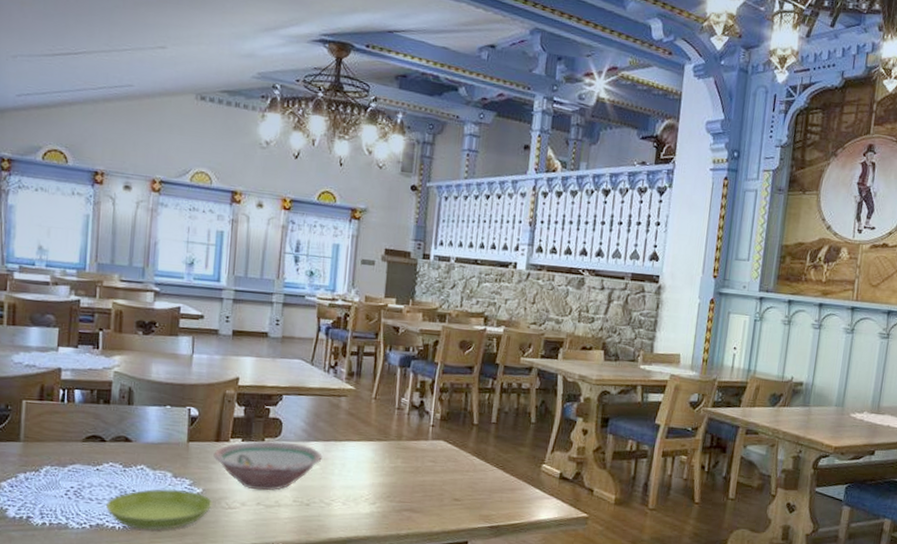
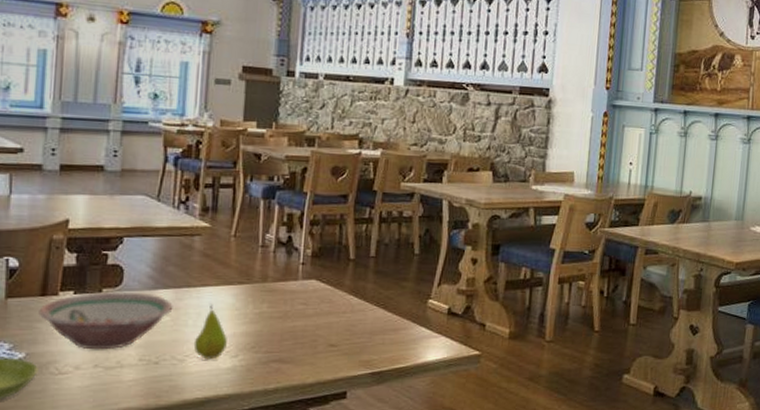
fruit: none [338,456,367,505] -> present [193,303,227,360]

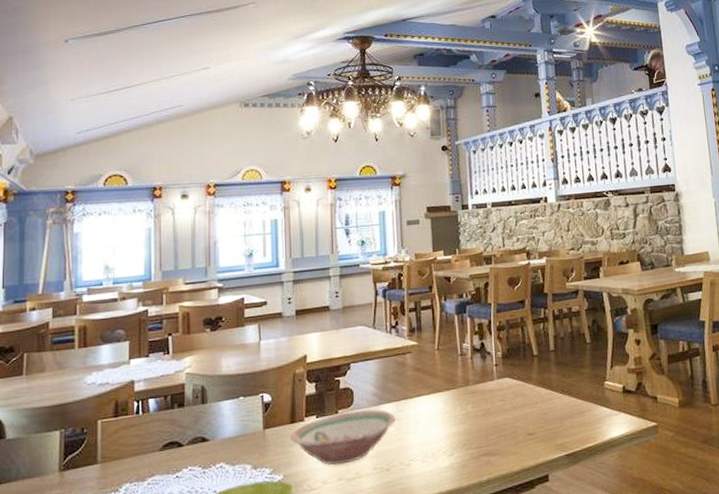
fruit: present [193,303,227,360] -> none [416,410,443,461]

